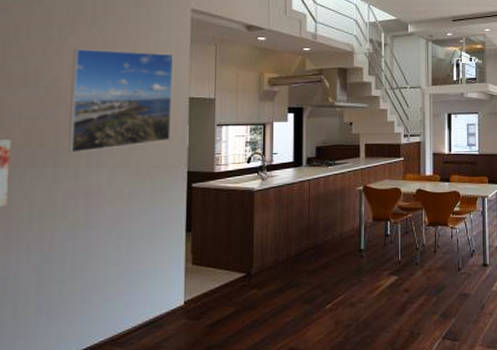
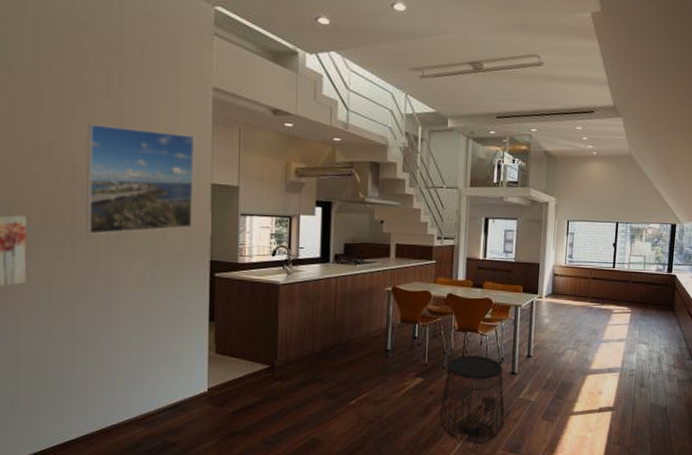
side table: none [416,249,480,342] -> present [440,355,505,444]

